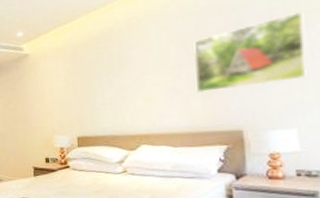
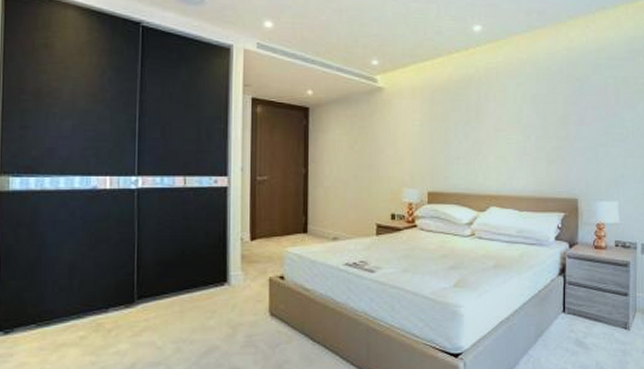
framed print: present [193,12,307,94] -> none [543,93,629,158]

